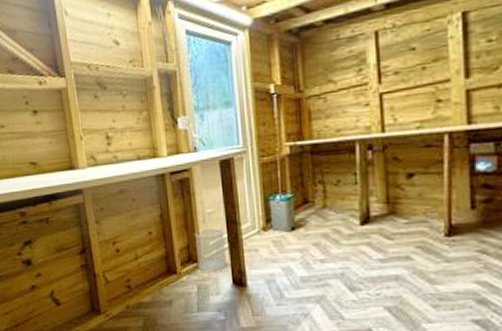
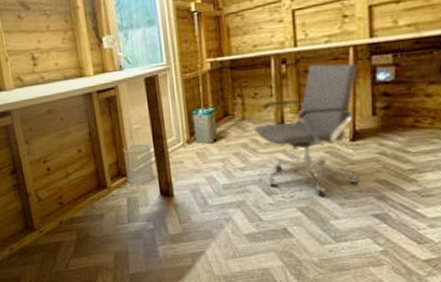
office chair: none [336,151,456,297] -> present [254,63,359,197]

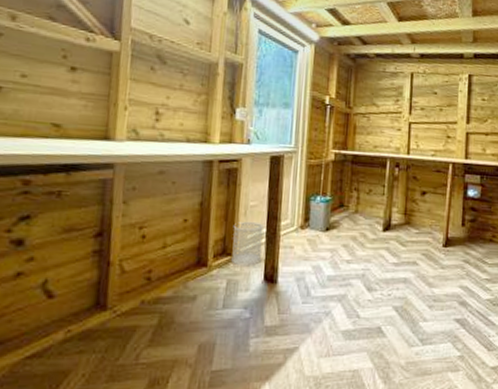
office chair: present [254,63,359,197] -> none [364,172,454,298]

